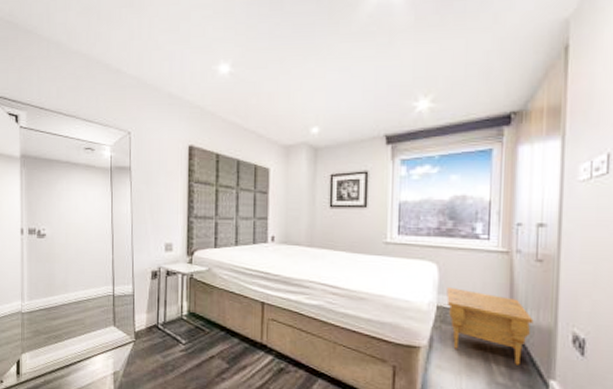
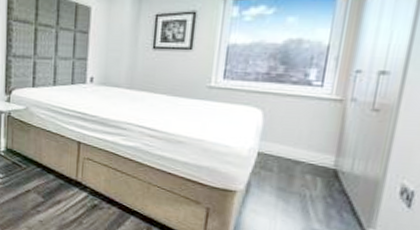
nightstand: present [447,288,534,365] -> none [269,135,361,214]

